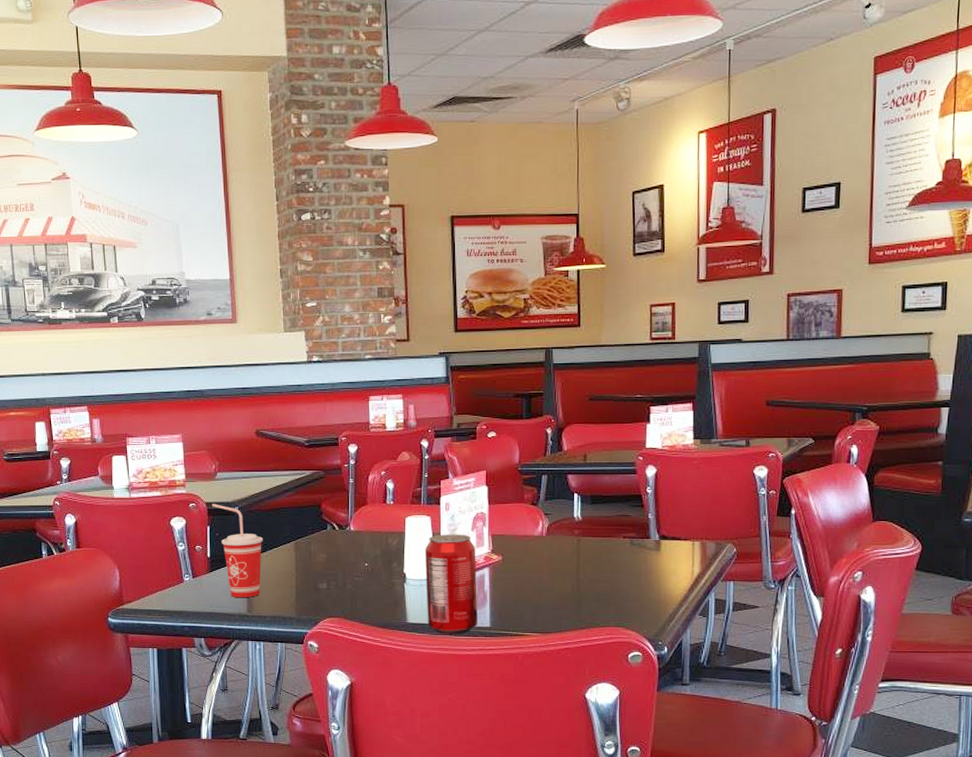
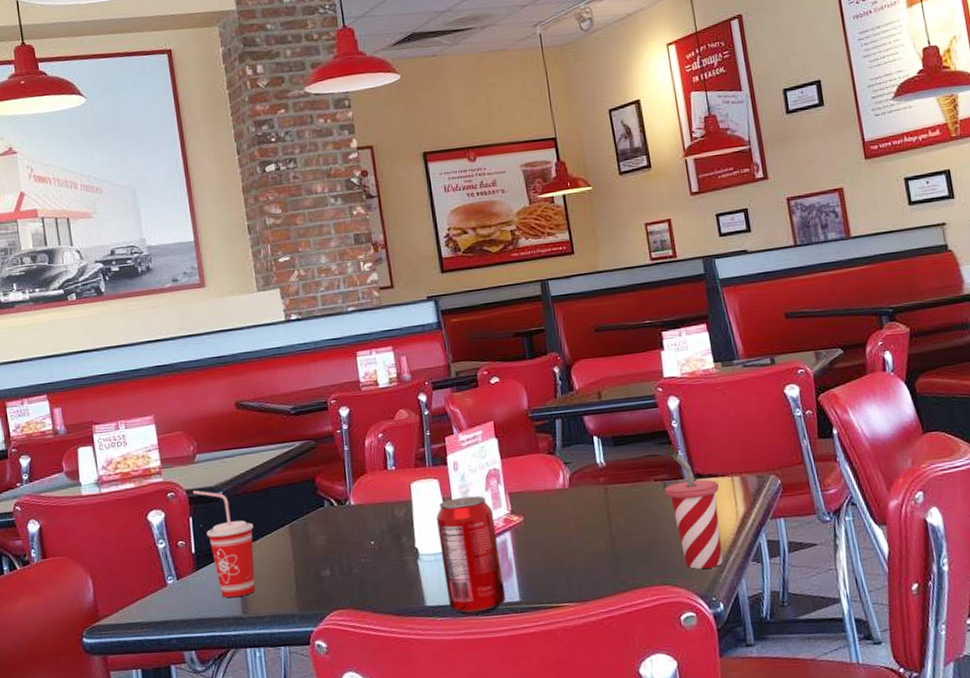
beverage cup: none [631,515,680,617] -> present [664,452,723,569]

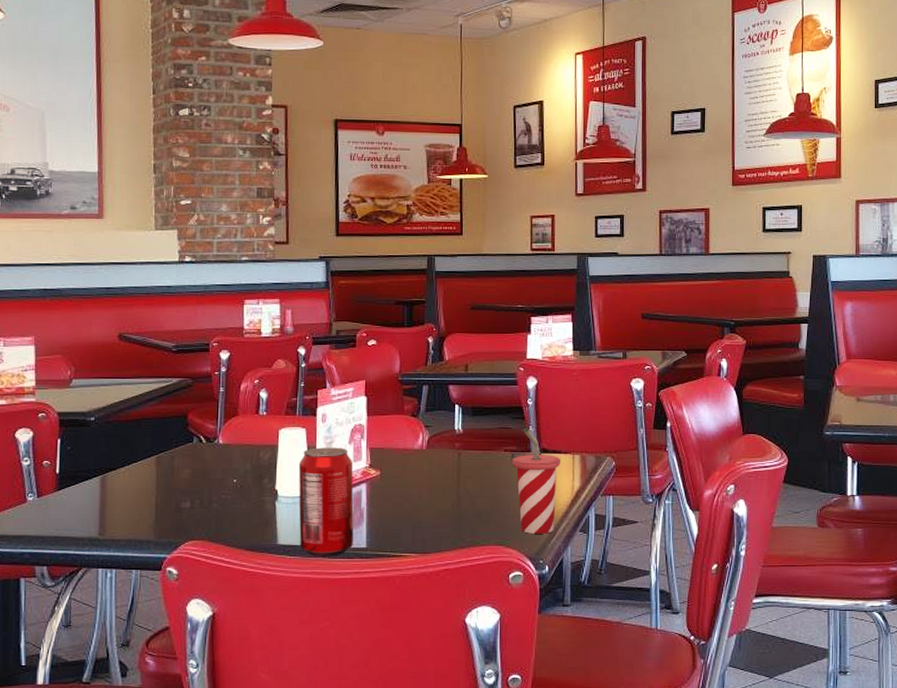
beverage cup: present [192,490,256,598] -> none [63,414,121,520]

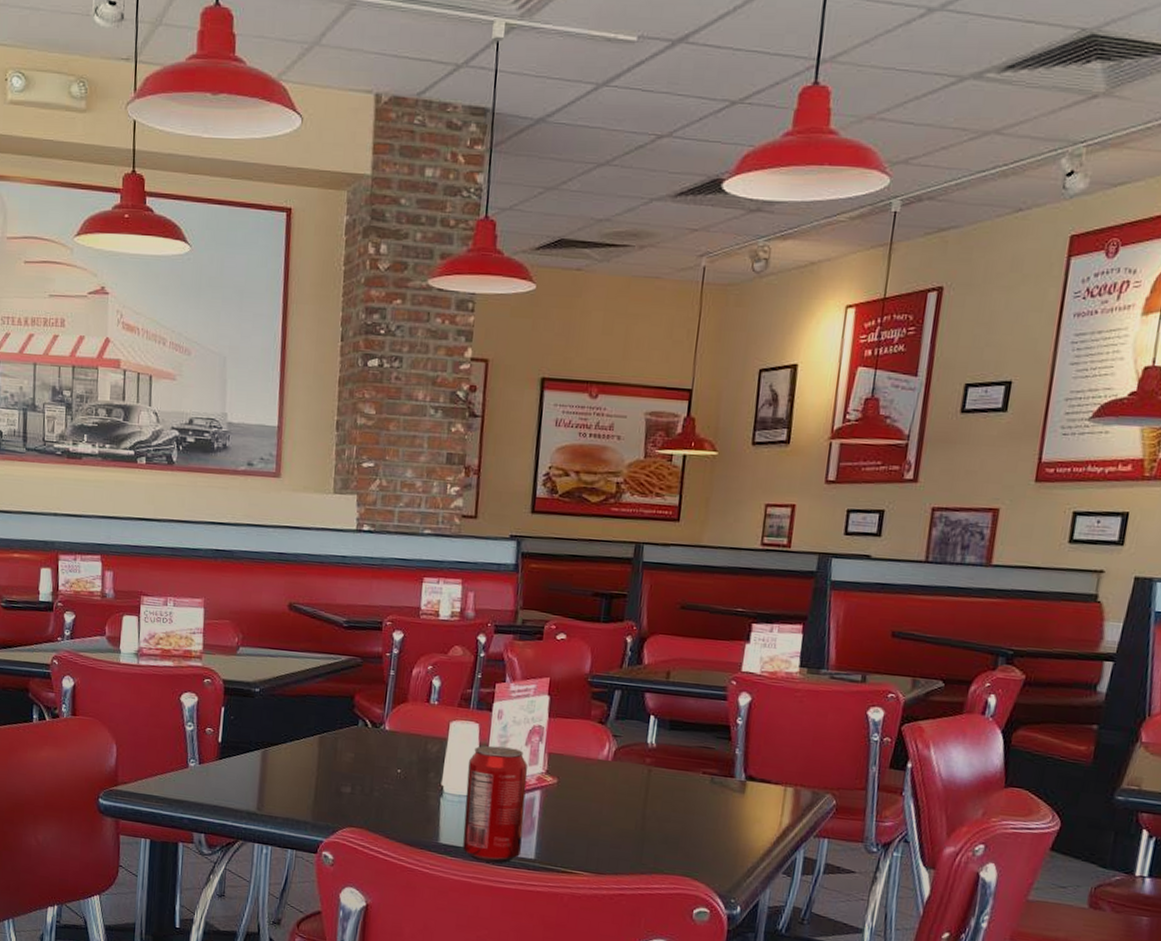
beverage cup: present [512,428,560,534] -> none [710,750,769,871]

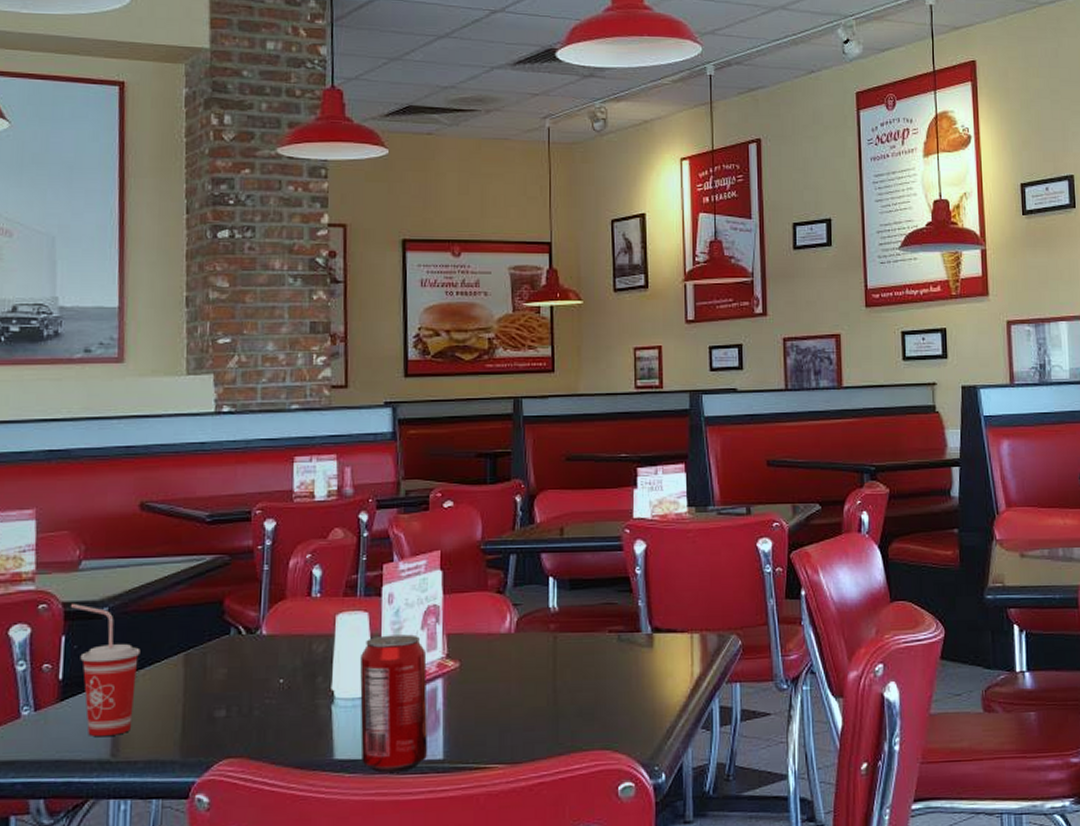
beverage cup: none [229,682,284,794] -> present [70,604,140,737]

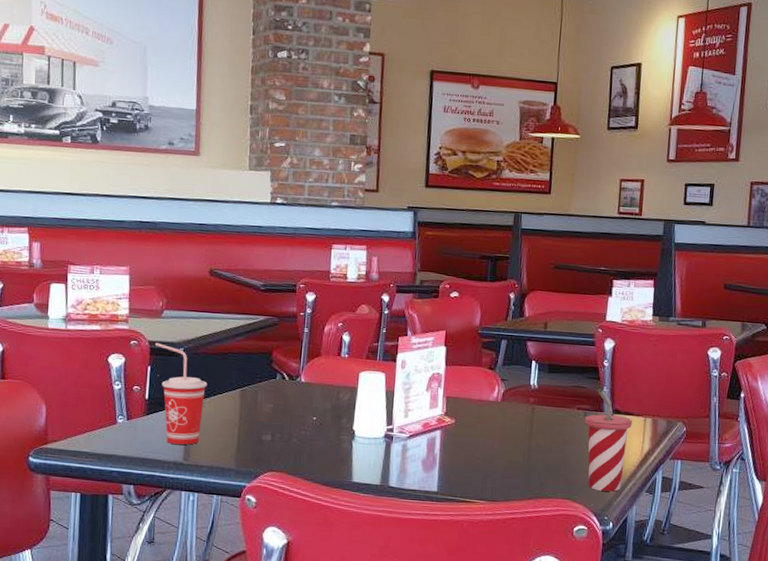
soda can: present [360,634,428,773] -> none [373,392,429,497]
beverage cup: none [618,602,676,734] -> present [584,388,632,492]

